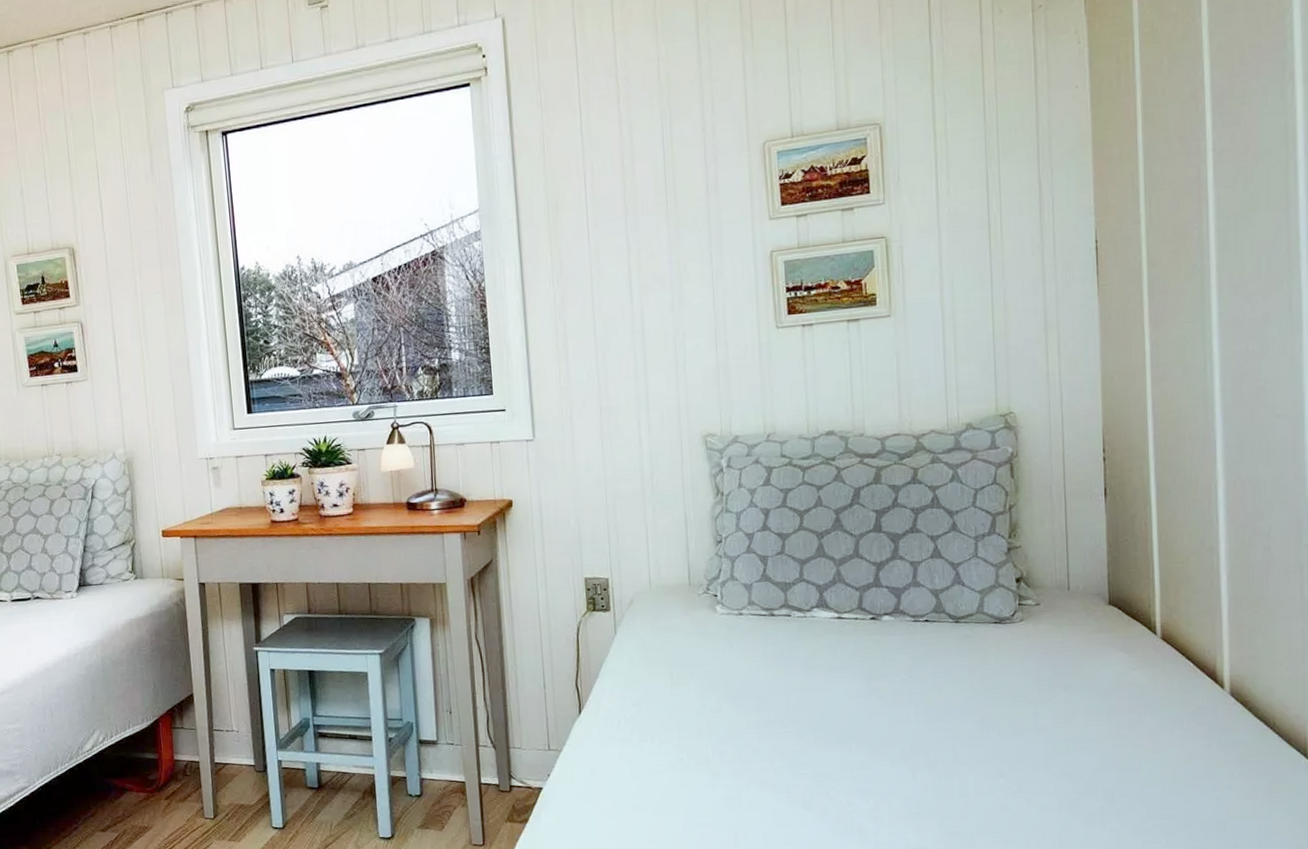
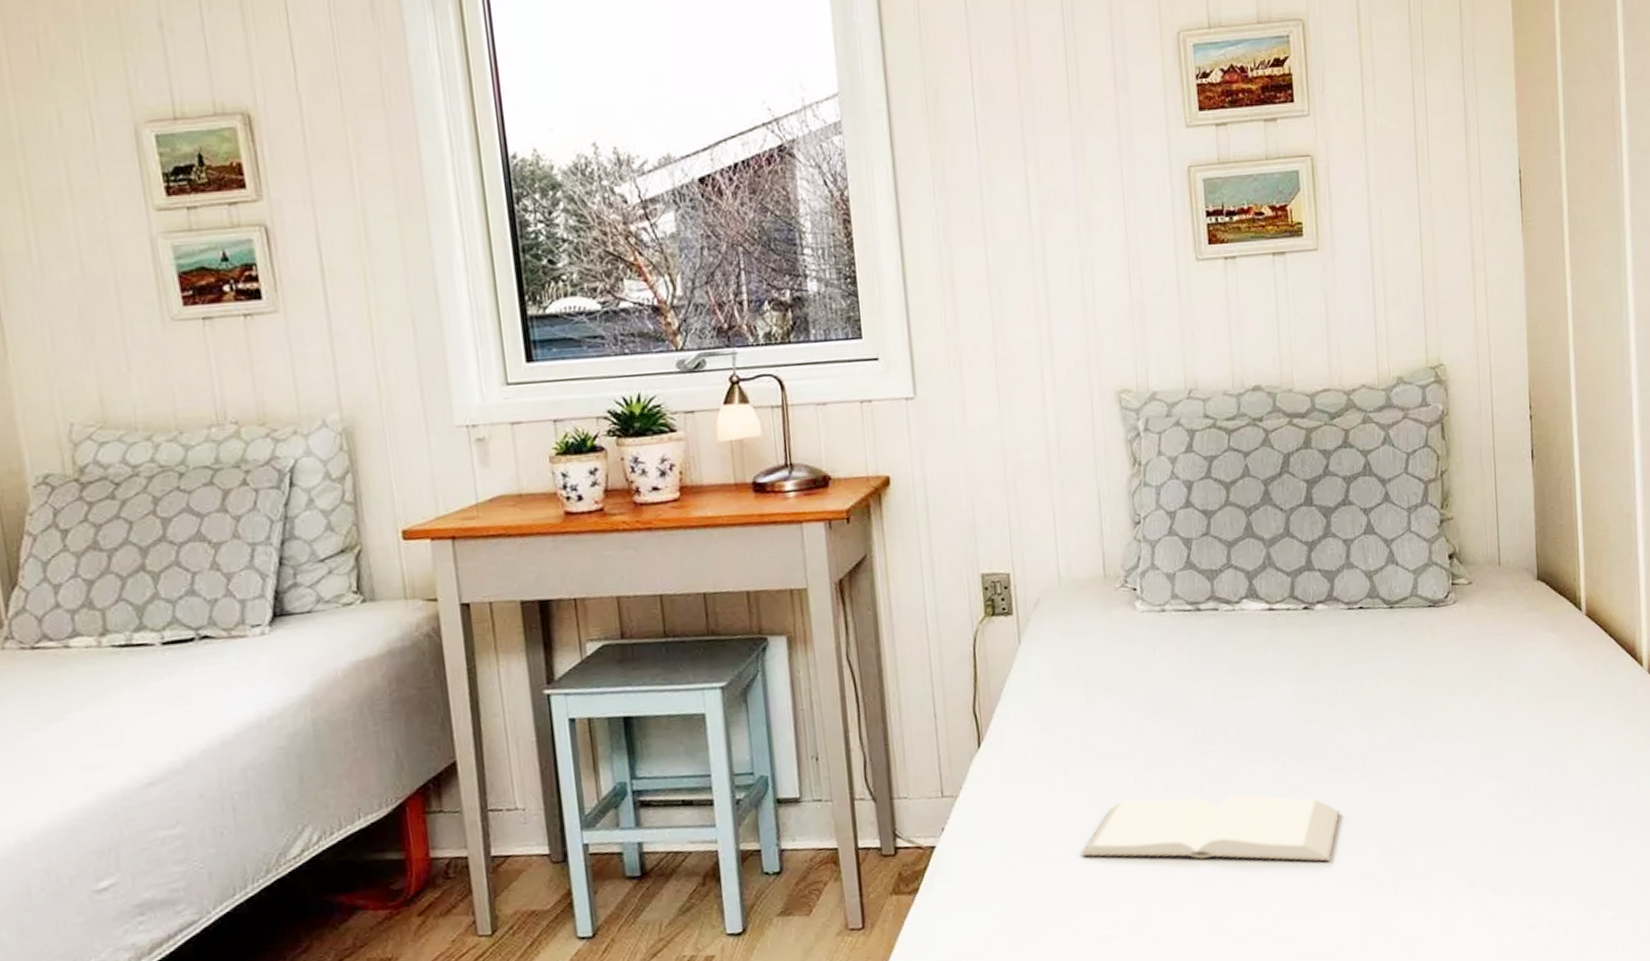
book: none [664,766,903,835] -> present [1080,793,1340,862]

